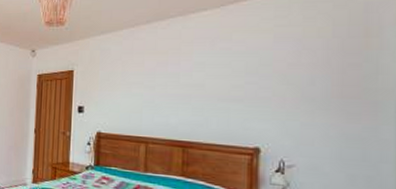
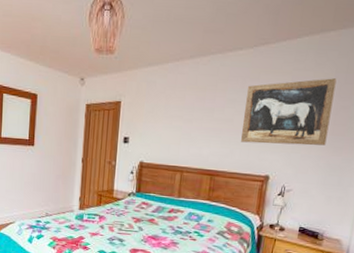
wall art: none [216,32,336,112] -> present [241,78,337,146]

